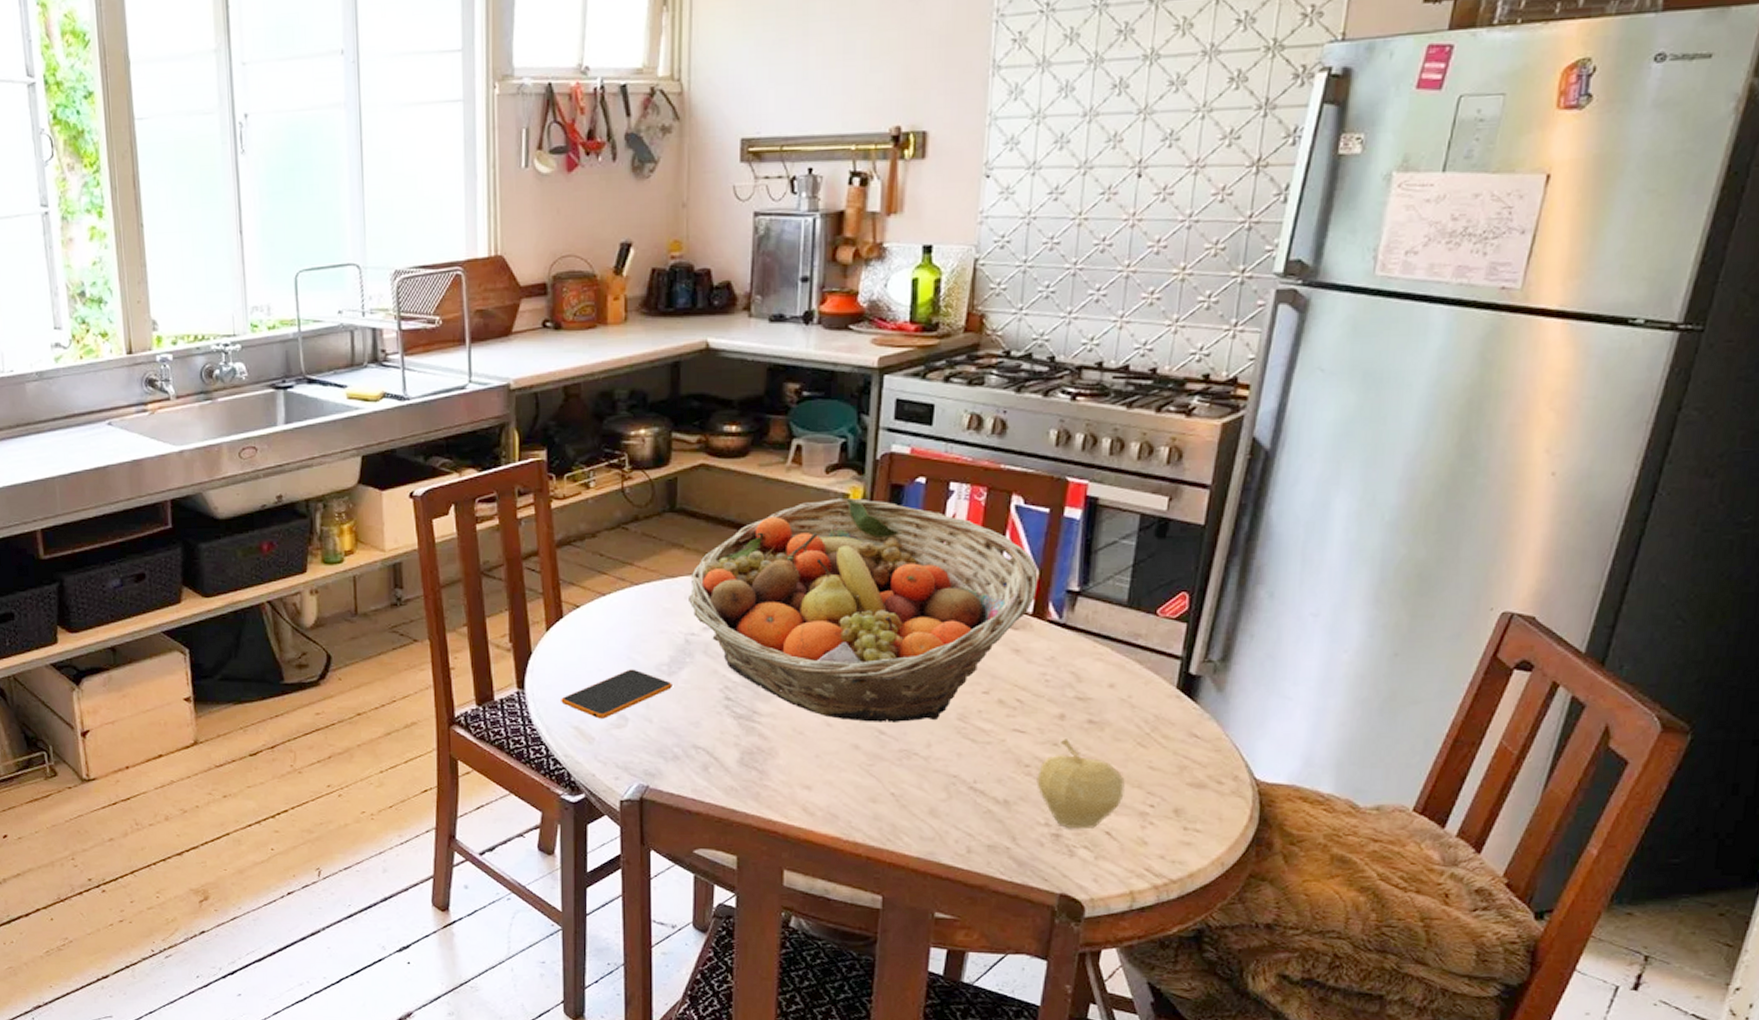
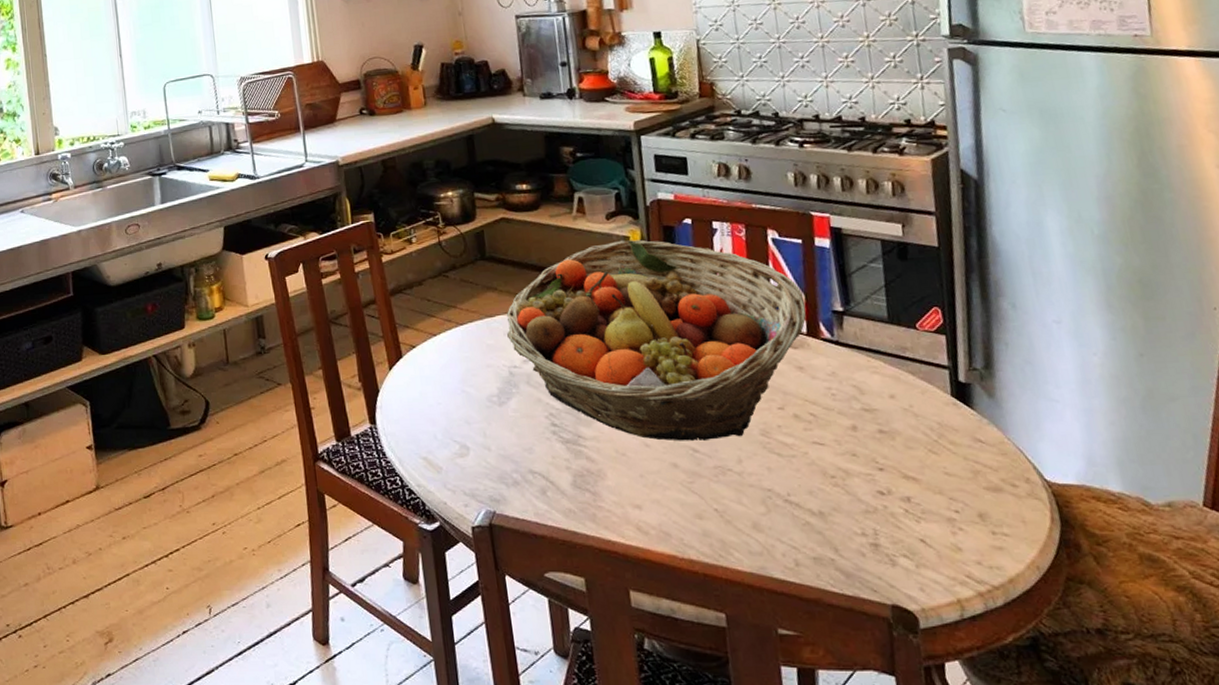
smartphone: present [561,669,672,719] -> none [408,401,504,449]
fruit: present [1036,739,1125,828] -> none [844,449,929,537]

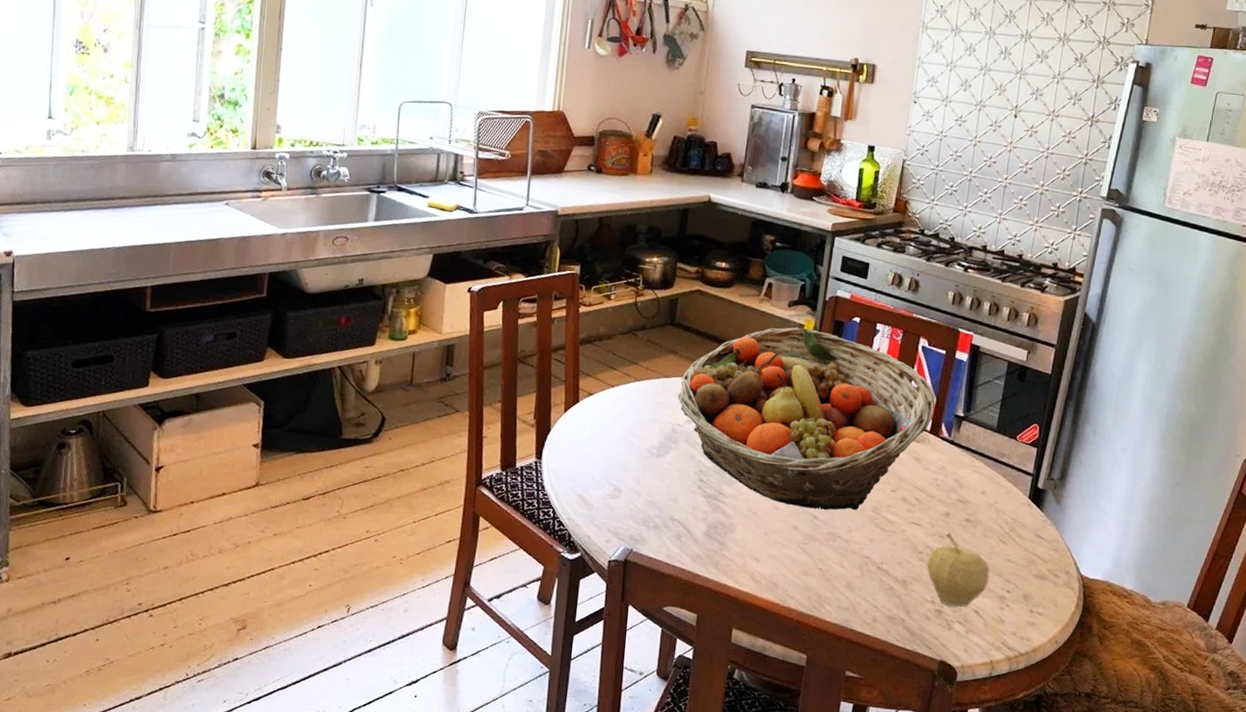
fruit: none [844,449,929,537] -> present [926,532,990,607]

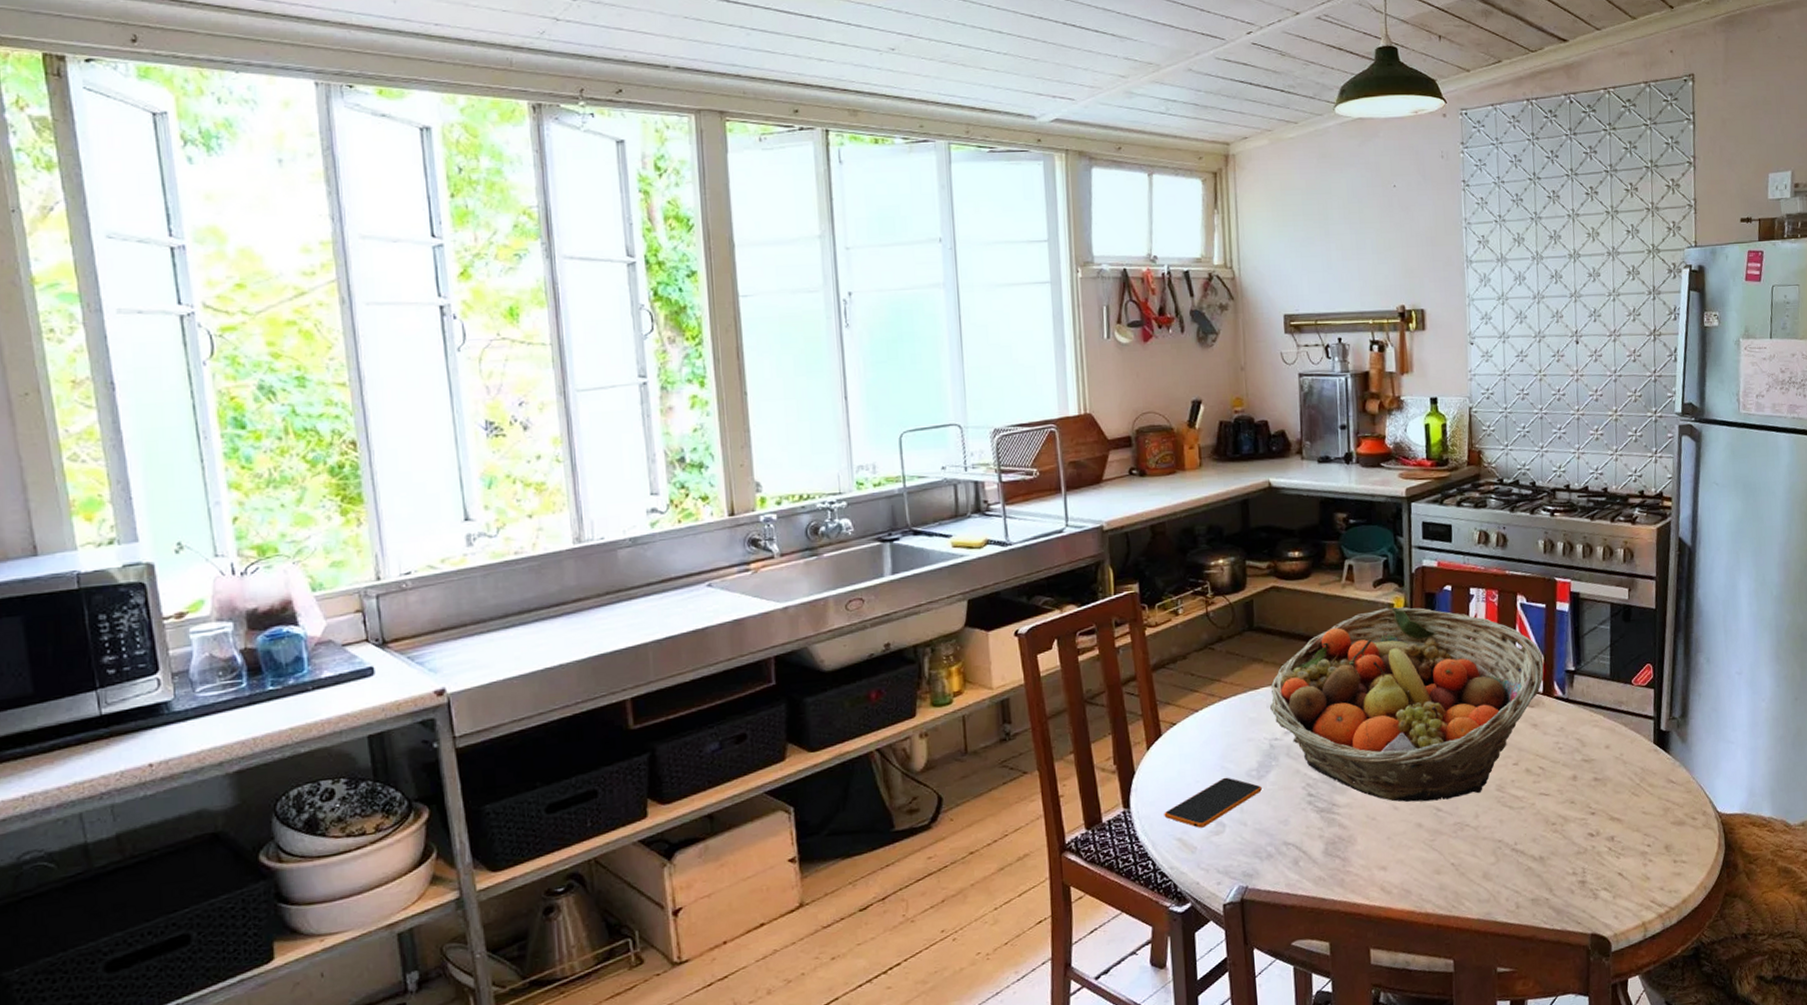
smartphone: none [570,449,659,490] -> present [1164,777,1262,828]
fruit: present [926,532,990,607] -> none [1562,796,1628,874]

